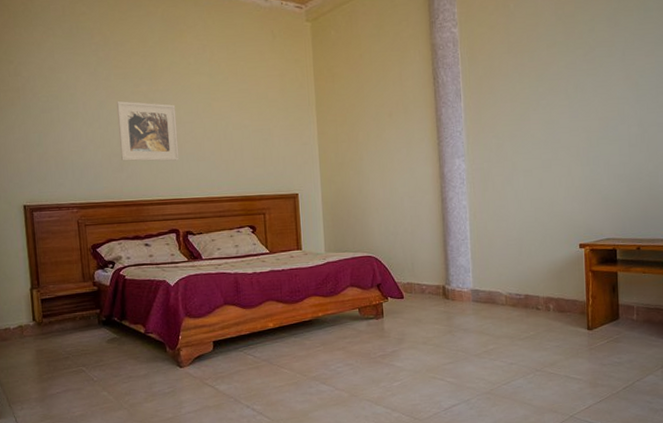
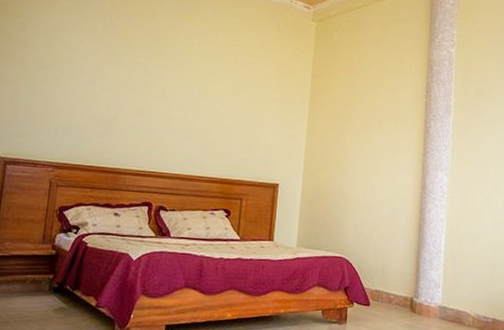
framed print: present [117,101,180,161] -> none [108,69,172,134]

